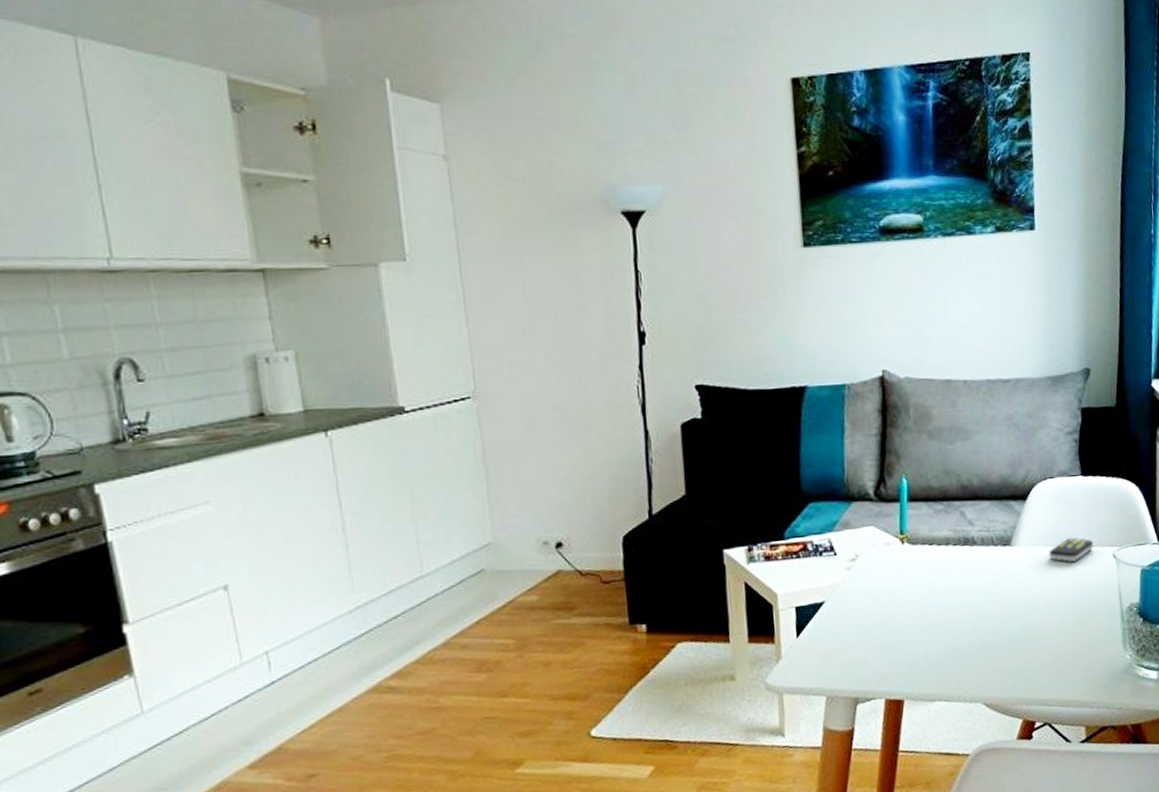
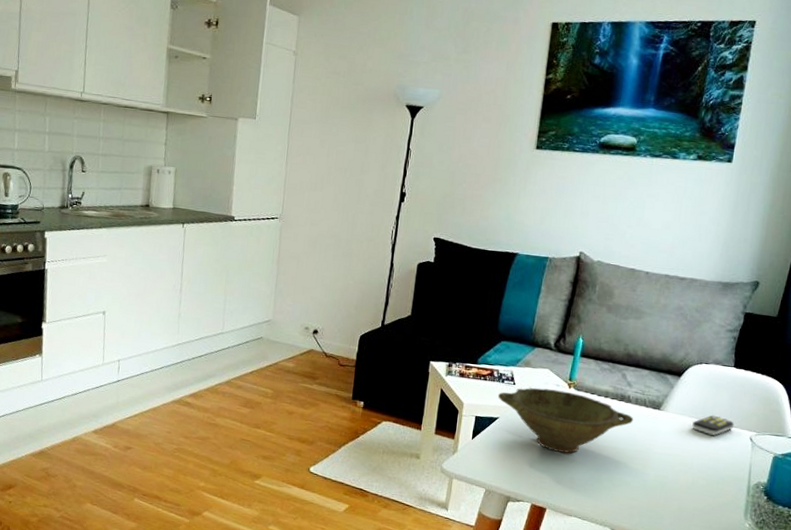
bowl: none [817,548,984,627] -> present [497,388,634,453]

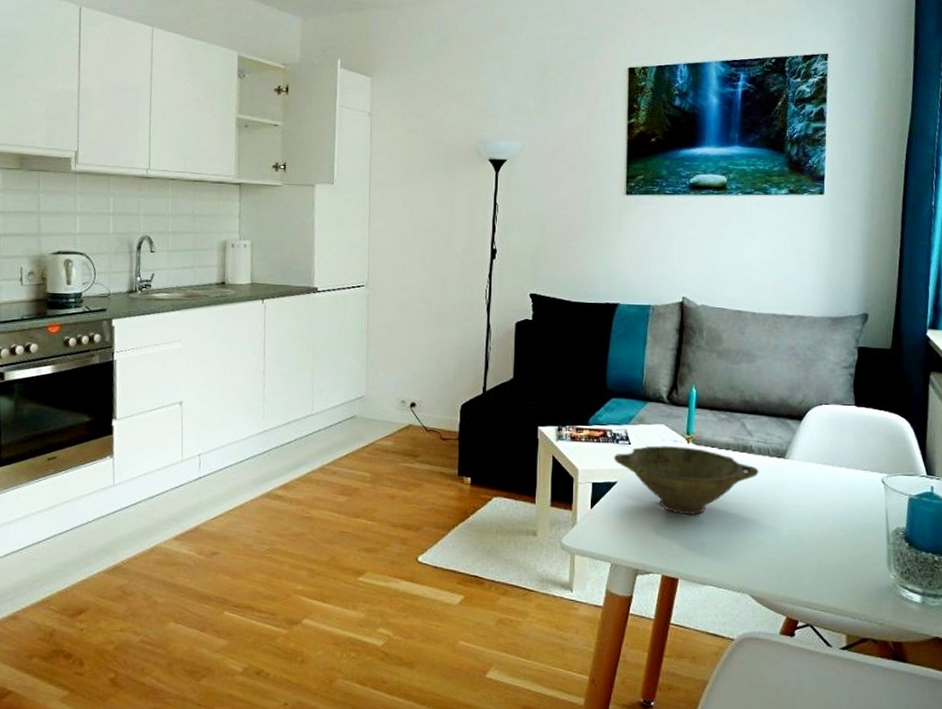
remote control: present [692,415,735,436] -> none [820,459,864,481]

